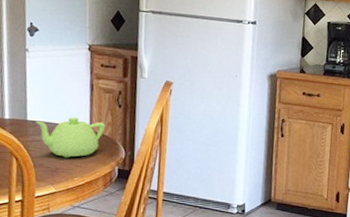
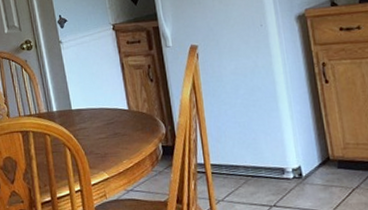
teapot: present [35,117,106,158] -> none [79,99,143,142]

